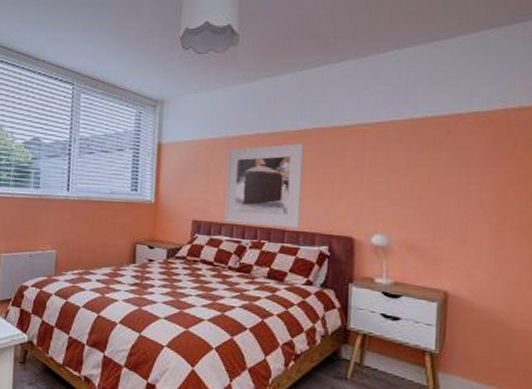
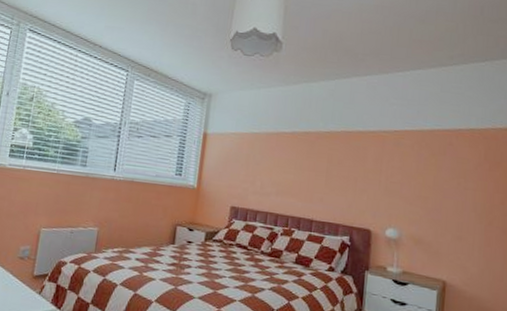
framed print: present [225,143,304,228] -> none [260,143,333,219]

